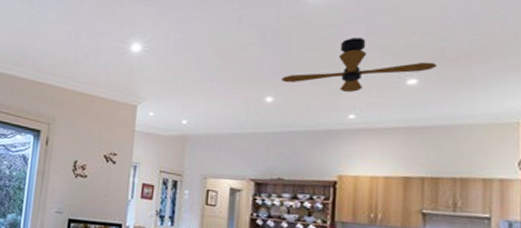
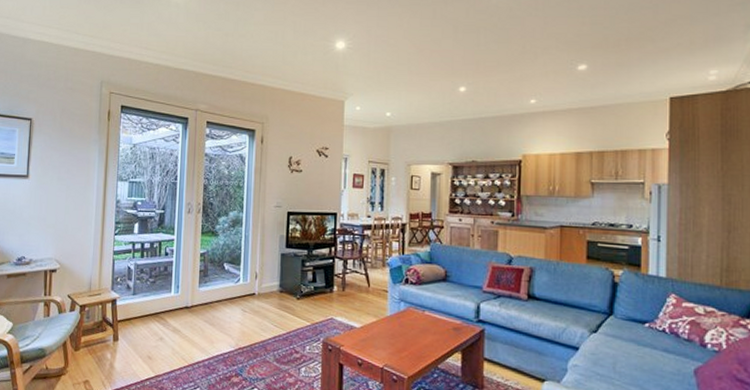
ceiling fan: present [282,38,438,92] -> none [473,29,603,79]

